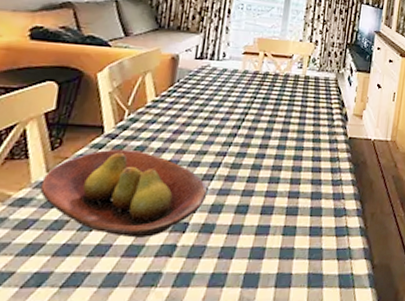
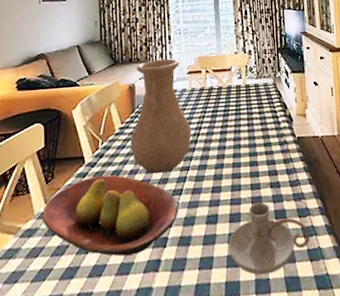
vase: none [162,32,237,156] -> present [130,58,192,174]
candle holder: none [254,197,342,270] -> present [228,202,310,276]

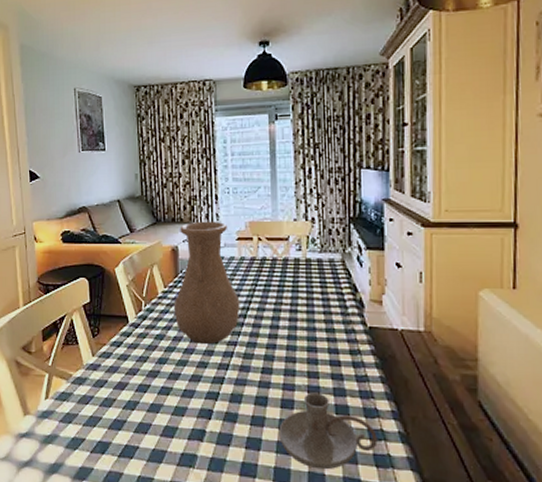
fruit bowl: present [42,174,179,257] -> none [90,337,225,421]

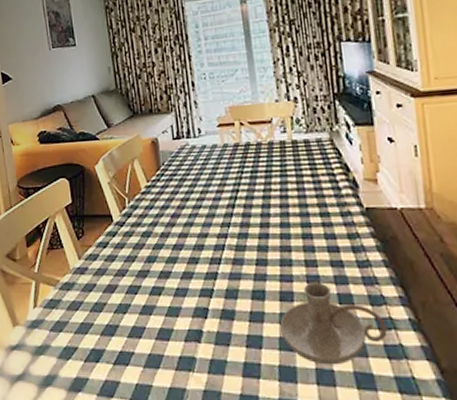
vase: present [173,221,240,345] -> none [158,108,228,239]

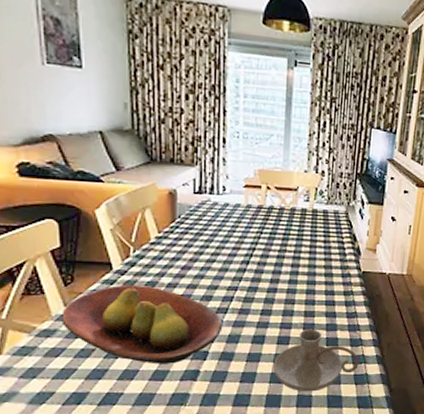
fruit bowl: none [77,235,219,322] -> present [61,284,223,364]

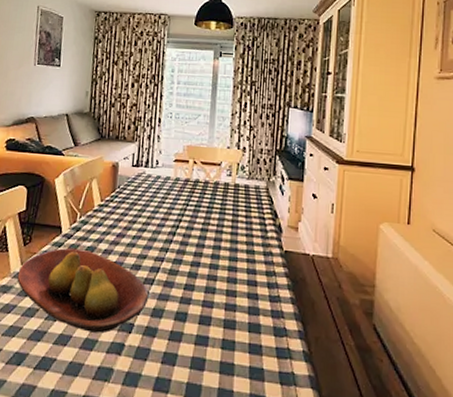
candle holder: present [273,329,359,392] -> none [194,310,284,387]

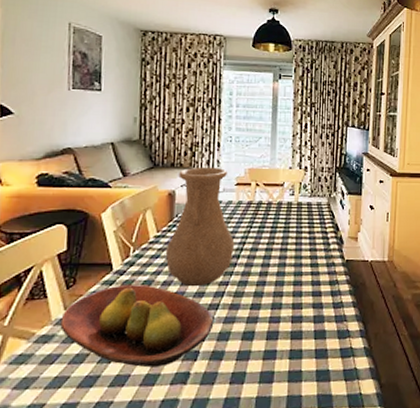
vase: none [107,141,171,259] -> present [165,167,235,287]

